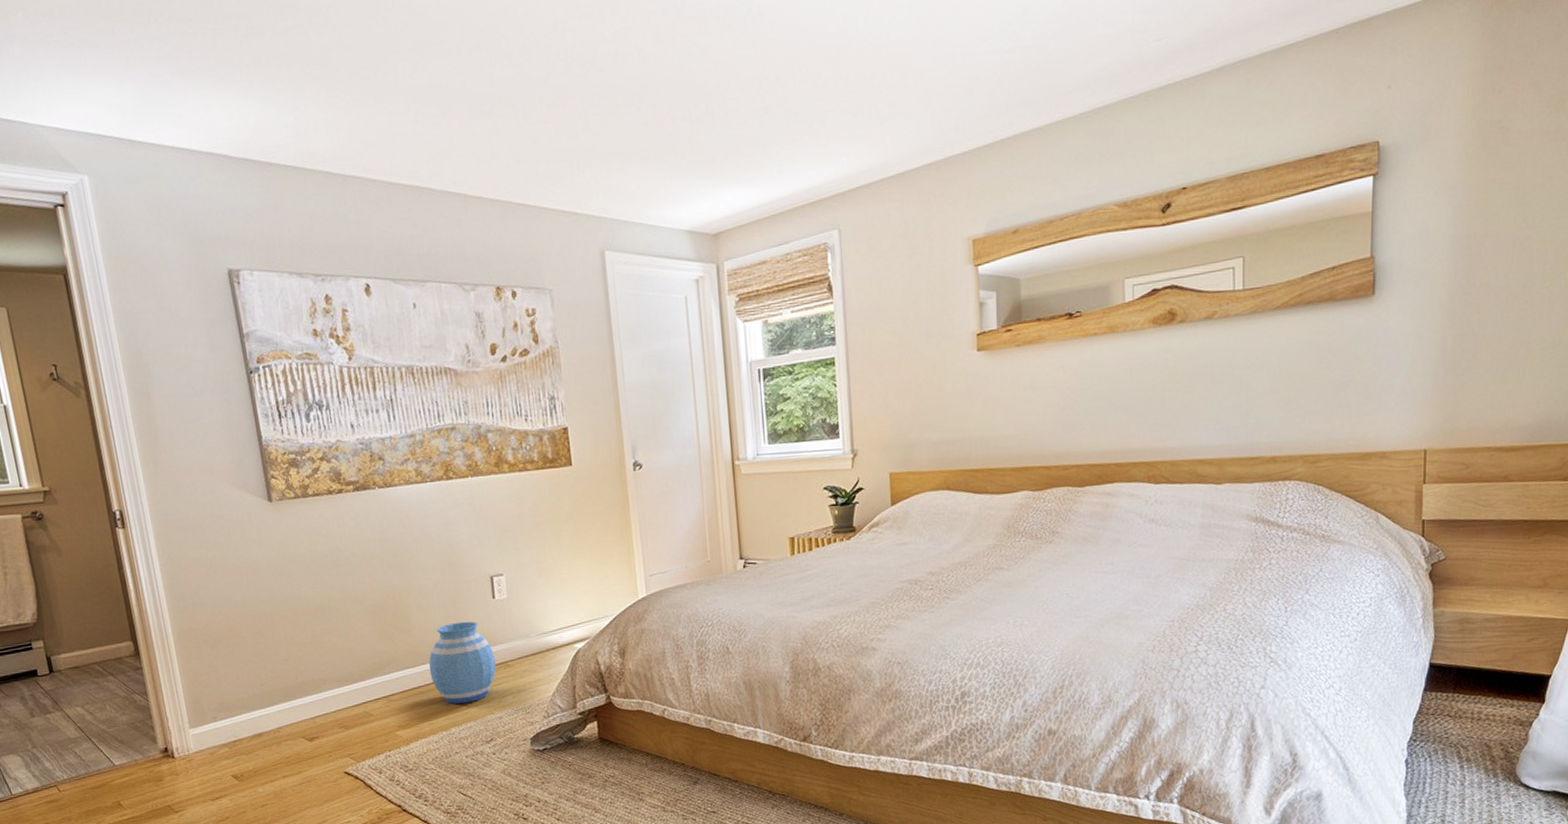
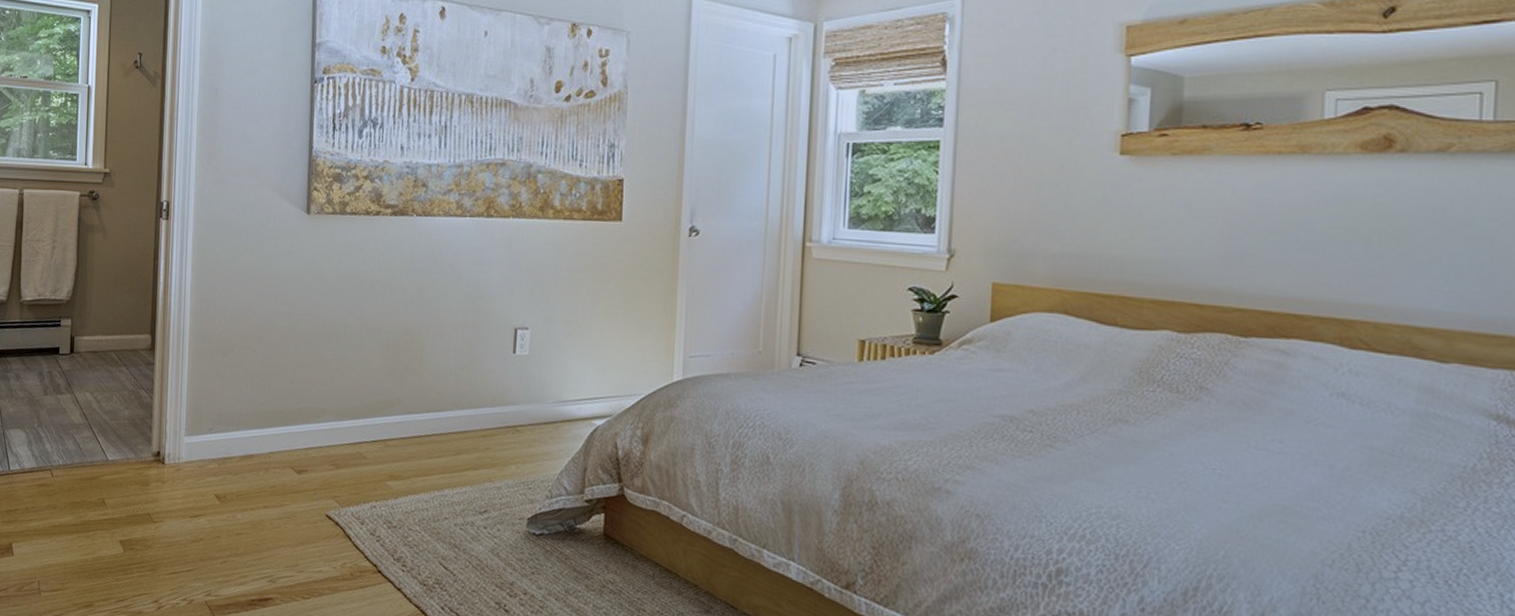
vase: present [429,621,496,704] -> none [433,372,505,465]

